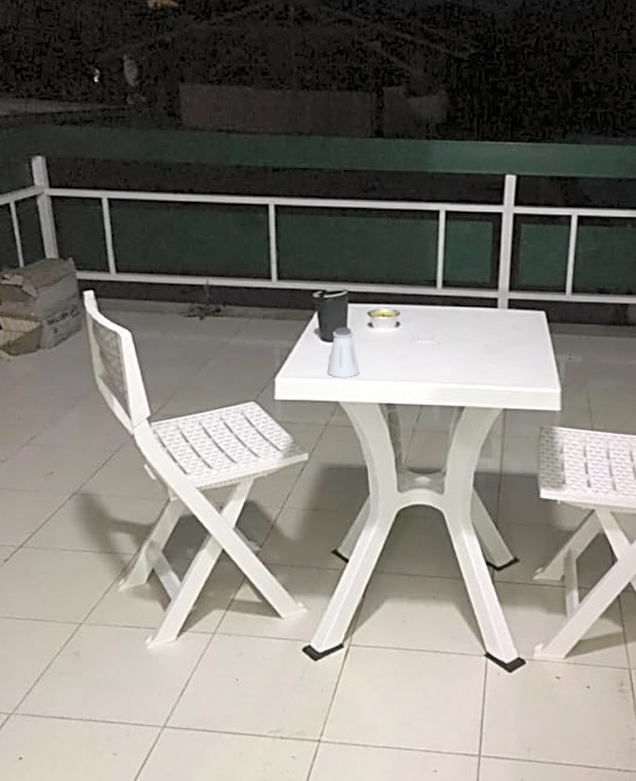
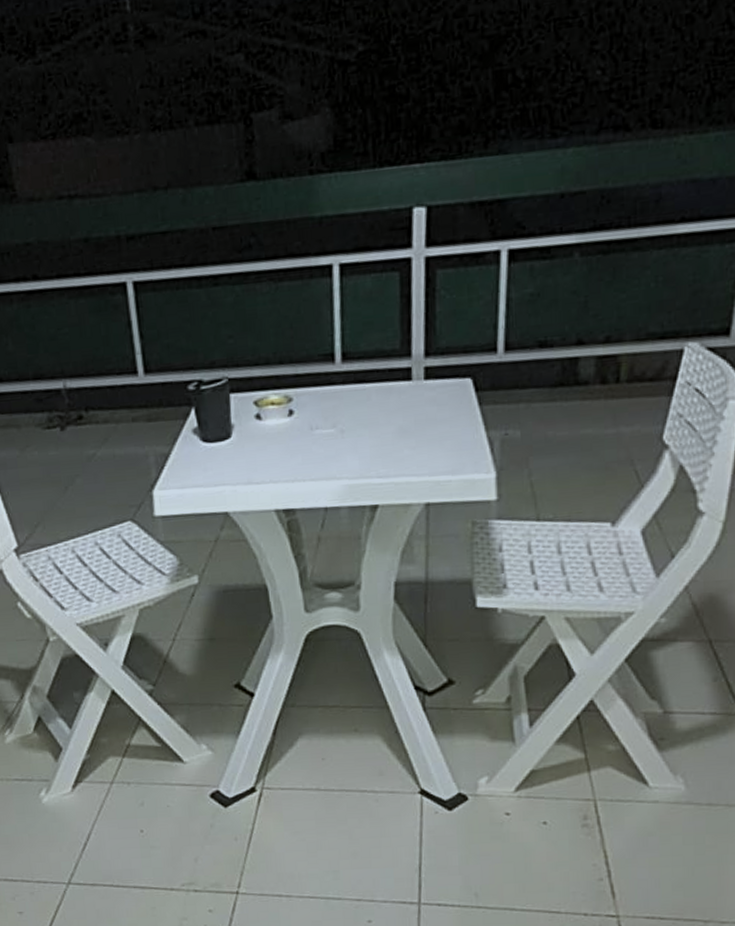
saltshaker: present [328,327,359,378] -> none [212,422,250,485]

